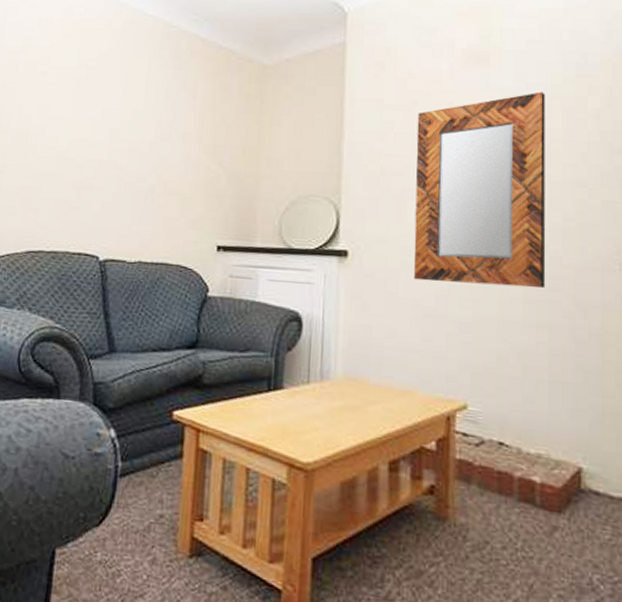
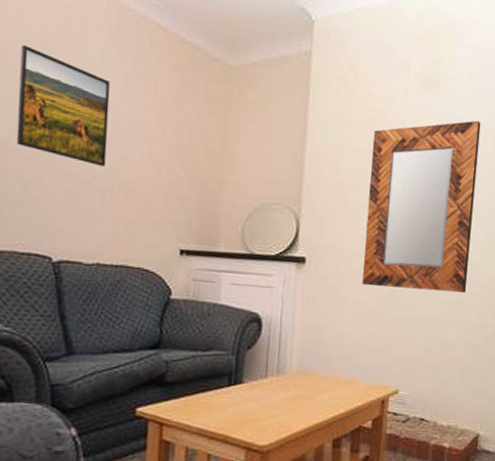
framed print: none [73,68,154,170] -> present [16,45,110,168]

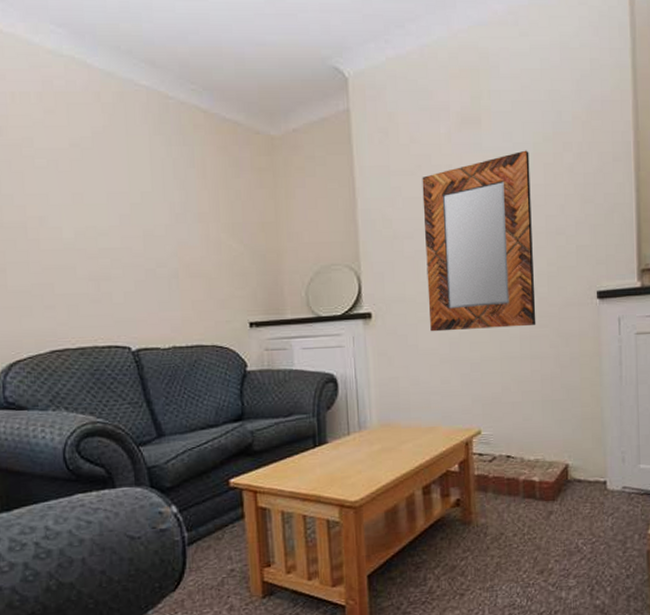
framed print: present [16,45,110,168] -> none [73,149,168,254]

